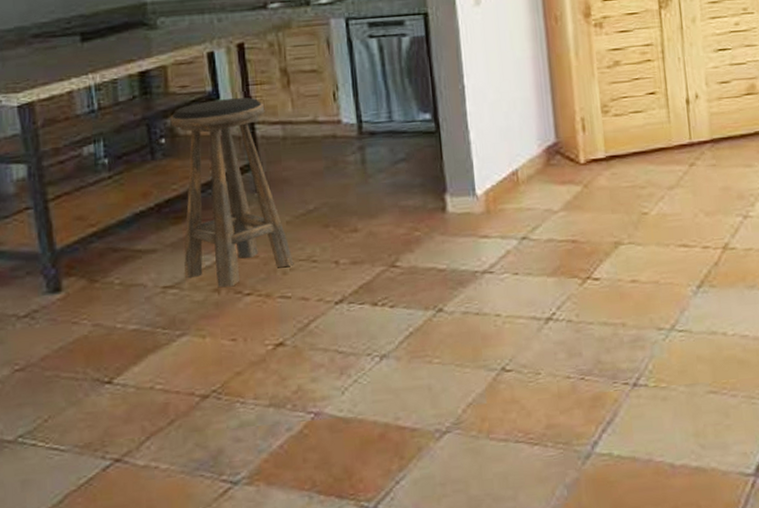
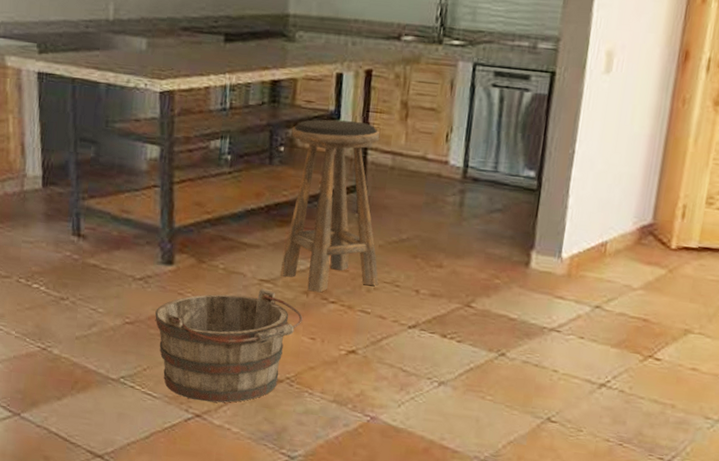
bucket: none [49,296,219,443] -> present [155,289,303,403]

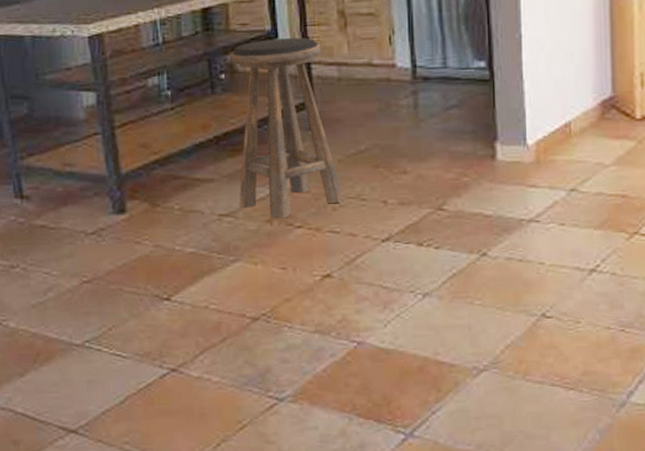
bucket: present [155,289,303,403] -> none [113,224,270,354]

